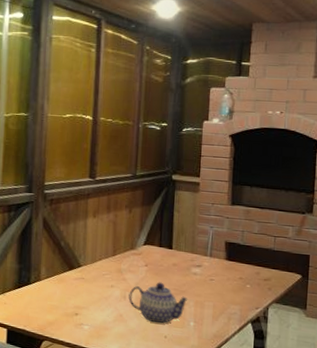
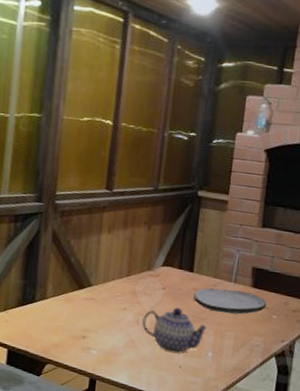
plate: none [173,262,241,286] -> present [193,287,267,315]

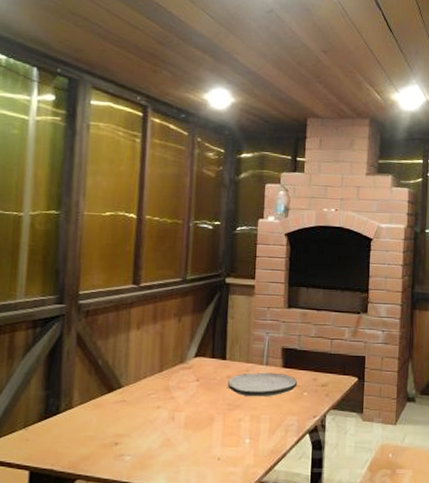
teapot: present [142,307,208,352] -> none [177,397,243,444]

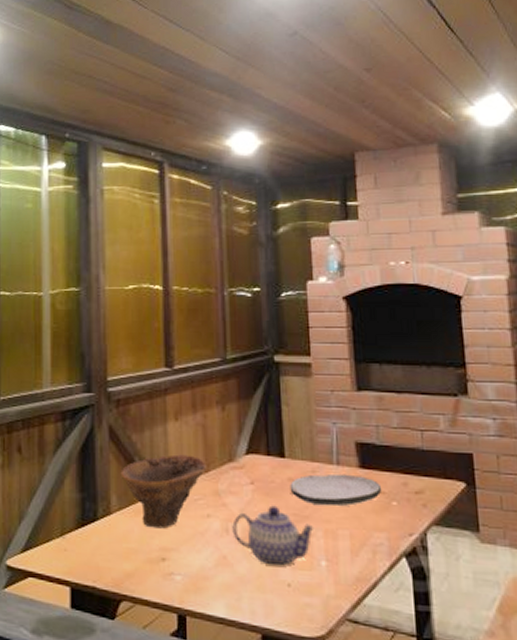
bowl: none [84,357,161,419] -> present [120,454,207,529]
teapot: none [177,397,243,444] -> present [232,505,314,566]

